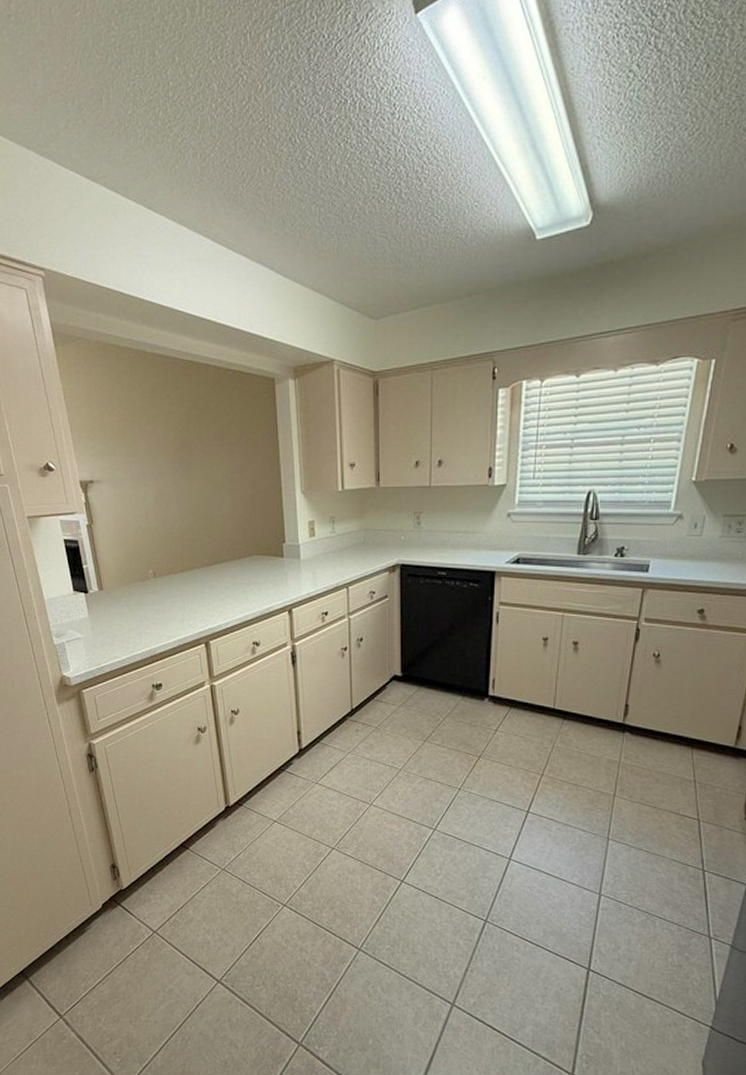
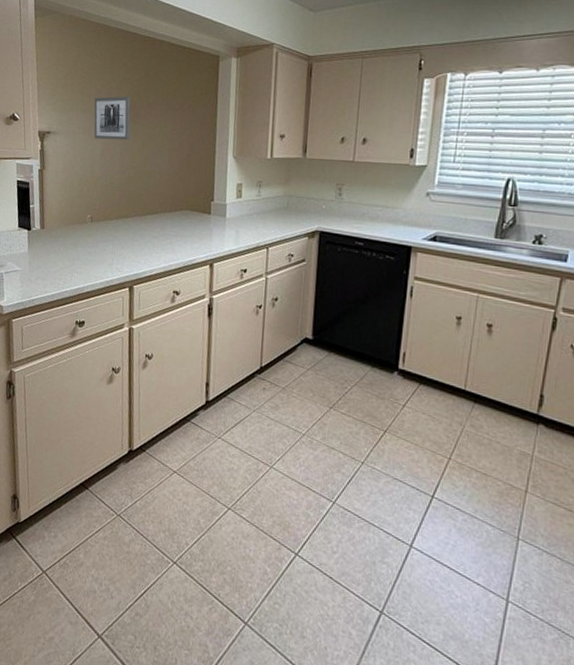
wall art: none [139,432,185,485] -> present [94,96,131,141]

